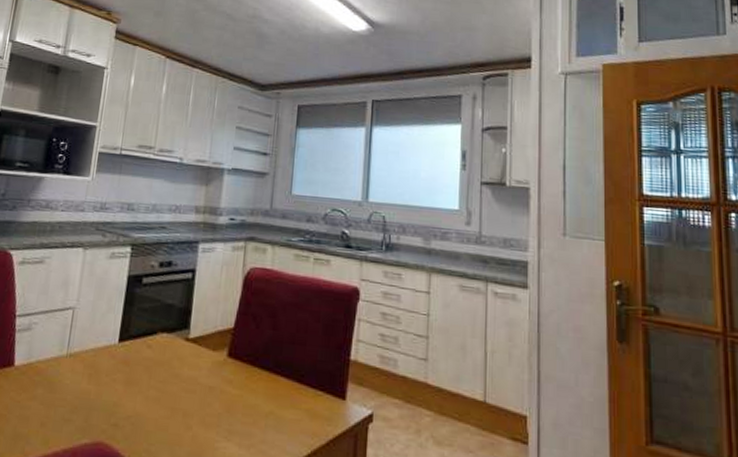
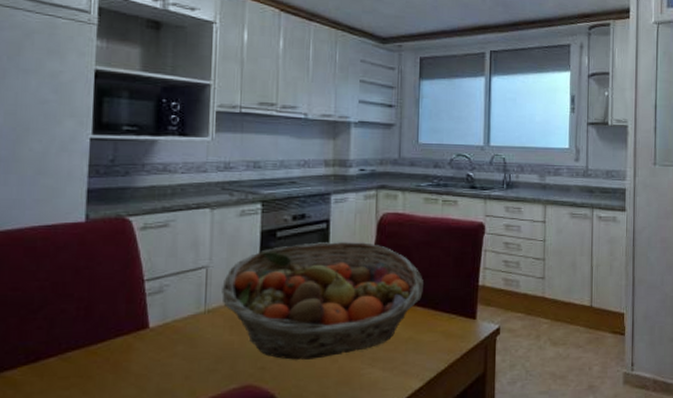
fruit basket: none [84,293,289,423] -> present [222,241,423,360]

